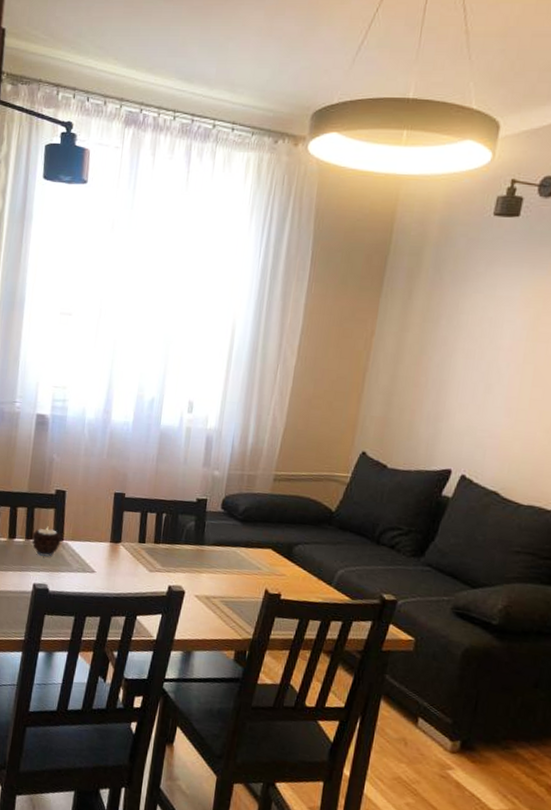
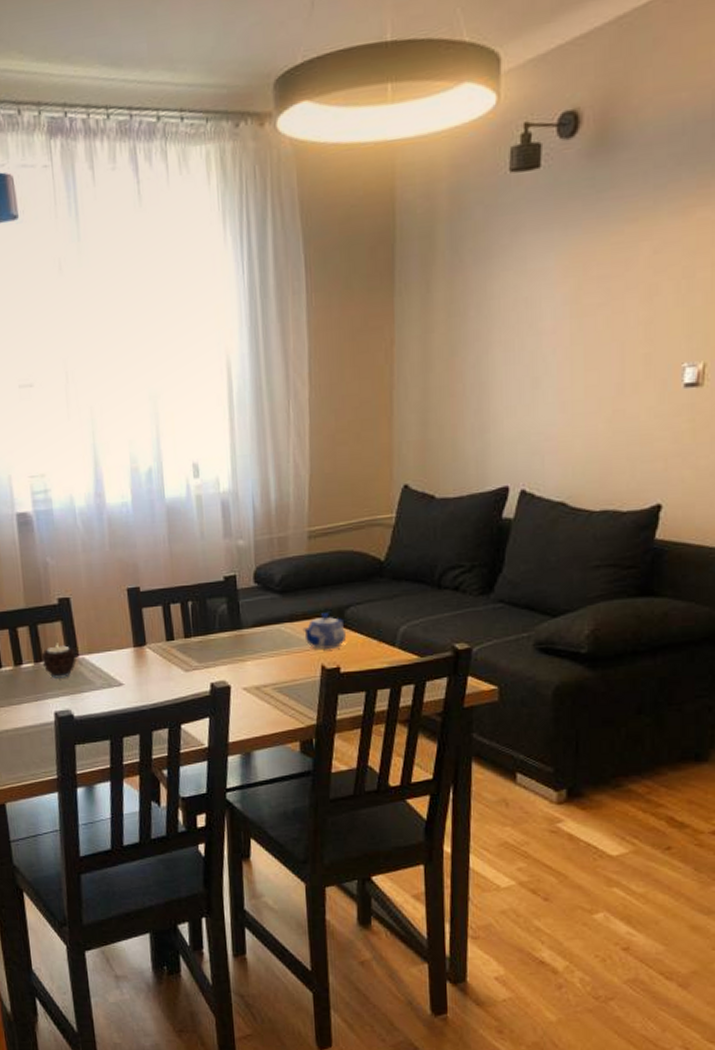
teapot: none [255,545,292,577] -> present [302,613,347,649]

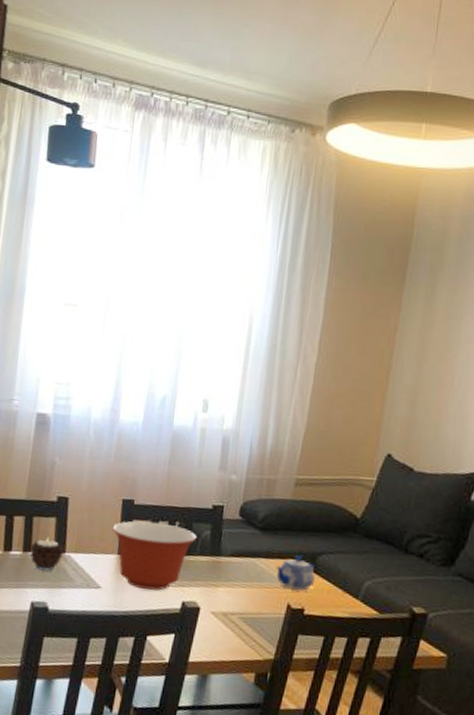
mixing bowl: none [122,606,214,678] -> present [112,521,197,591]

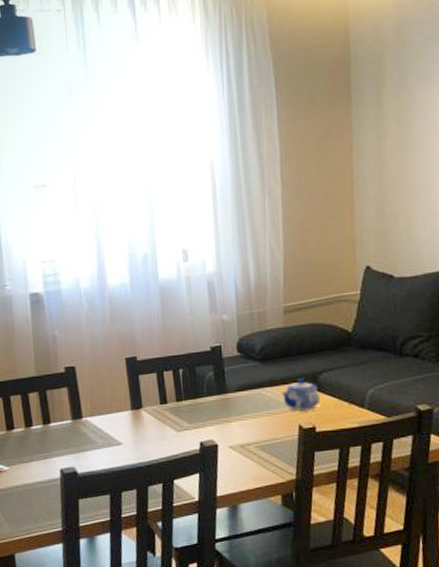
candle: present [30,537,64,571] -> none [49,406,81,439]
mixing bowl: present [112,521,197,591] -> none [121,373,202,437]

